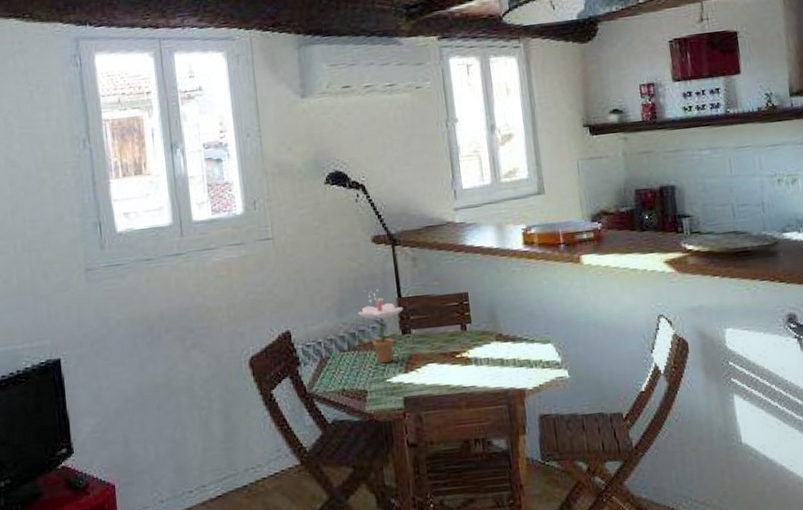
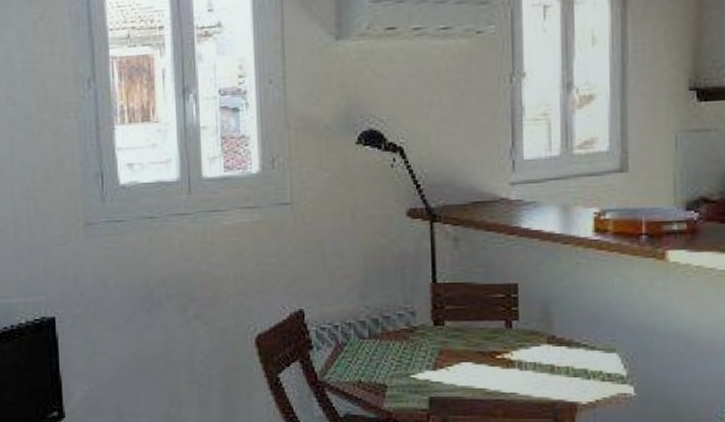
flower: present [358,289,404,364] -> none [383,271,438,357]

